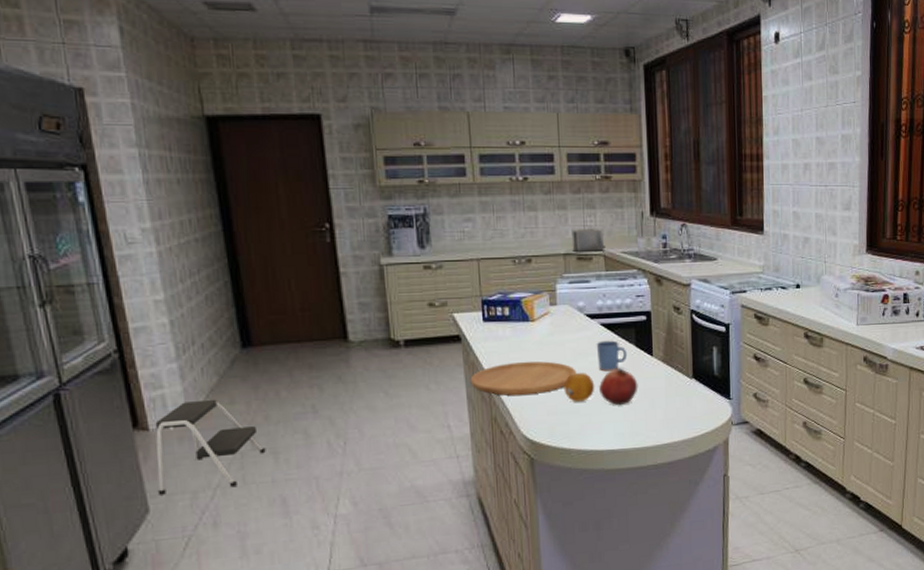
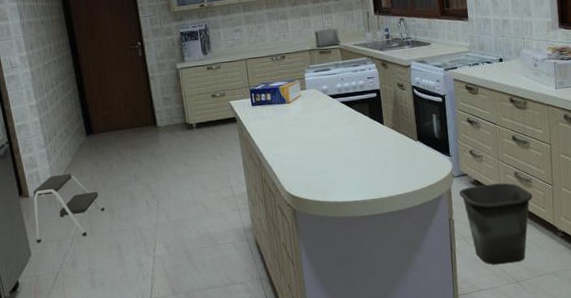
cutting board: present [470,361,577,396] -> none [244,133,325,162]
fruit: present [563,373,595,402] -> none [315,141,340,164]
mug: present [596,340,628,372] -> none [338,114,364,139]
fruit: present [598,368,638,406] -> none [342,136,374,166]
waste bin: none [737,433,821,531] -> present [459,182,533,265]

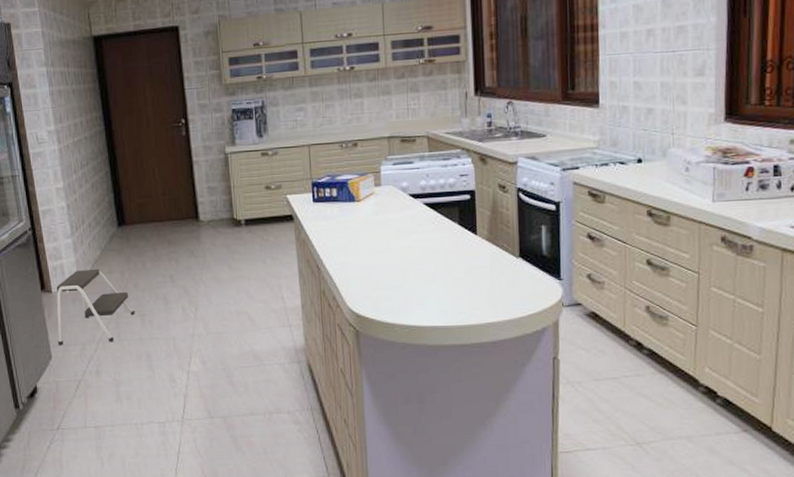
toaster: present [314,27,341,48] -> none [395,110,429,136]
waste bin: present [459,182,533,265] -> none [569,318,668,420]

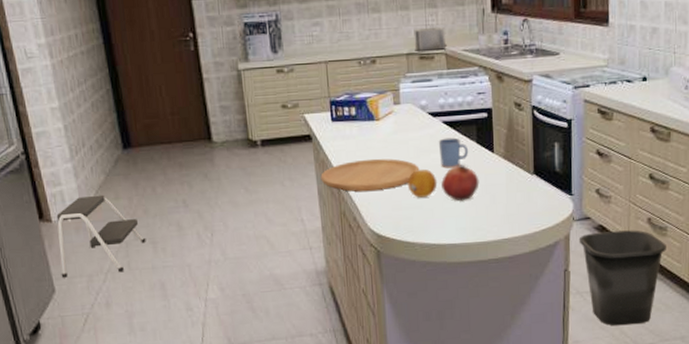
cutting board: none [301,239,400,271] -> present [320,158,420,192]
fruit: none [387,251,418,279] -> present [407,169,438,198]
toaster: none [395,110,429,136] -> present [413,26,447,53]
mug: none [419,219,451,250] -> present [438,137,469,168]
fruit: none [421,246,462,283] -> present [440,165,480,202]
waste bin: none [569,318,668,420] -> present [578,230,666,326]

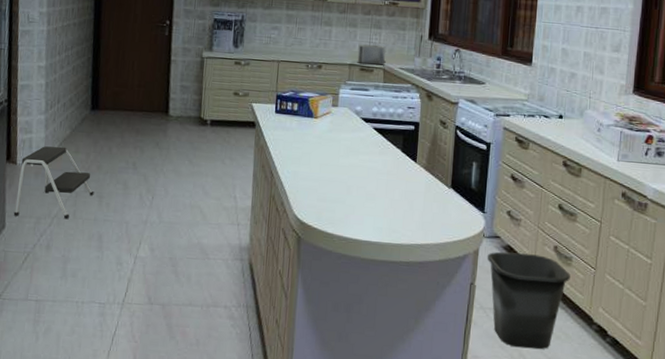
cutting board: present [320,158,420,192] -> none [257,150,347,181]
fruit: present [407,169,438,198] -> none [334,168,362,194]
mug: present [438,137,469,168] -> none [367,142,394,171]
fruit: present [440,165,480,202] -> none [364,169,400,203]

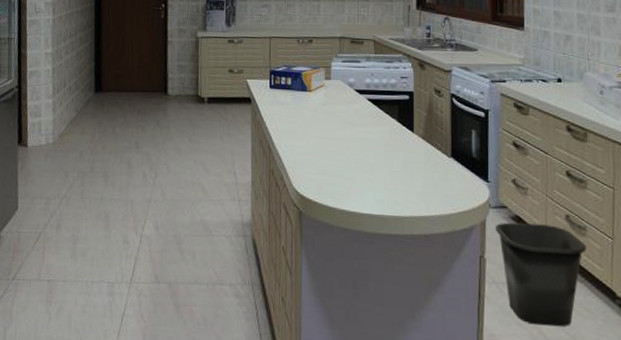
step stool: present [13,146,94,219] -> none [25,128,100,199]
toaster: present [357,44,387,66] -> none [347,17,375,38]

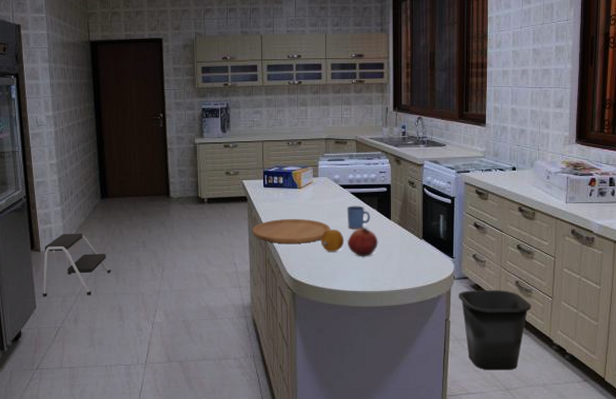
step stool: none [25,128,100,199] -> present [42,233,111,297]
cutting board: none [255,124,344,154] -> present [252,218,331,243]
fruit: none [332,140,360,166] -> present [320,230,345,252]
fruit: none [362,140,399,175] -> present [347,228,378,257]
mug: none [363,114,391,142] -> present [347,205,371,230]

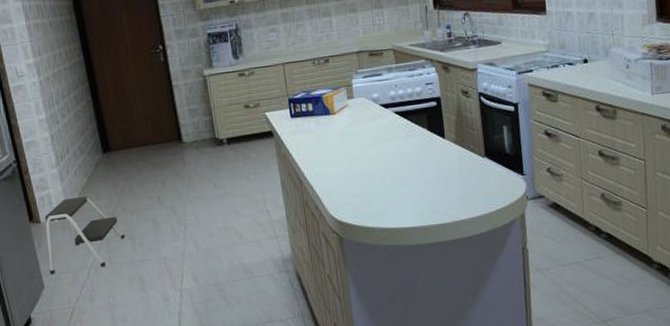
cutting board: present [252,218,331,243] -> none [283,149,376,182]
fruit: present [320,230,345,252] -> none [364,157,394,185]
mug: present [347,205,371,230] -> none [391,126,421,156]
fruit: present [347,228,378,257] -> none [396,151,434,186]
waste bin: present [458,290,531,371] -> none [534,205,623,302]

